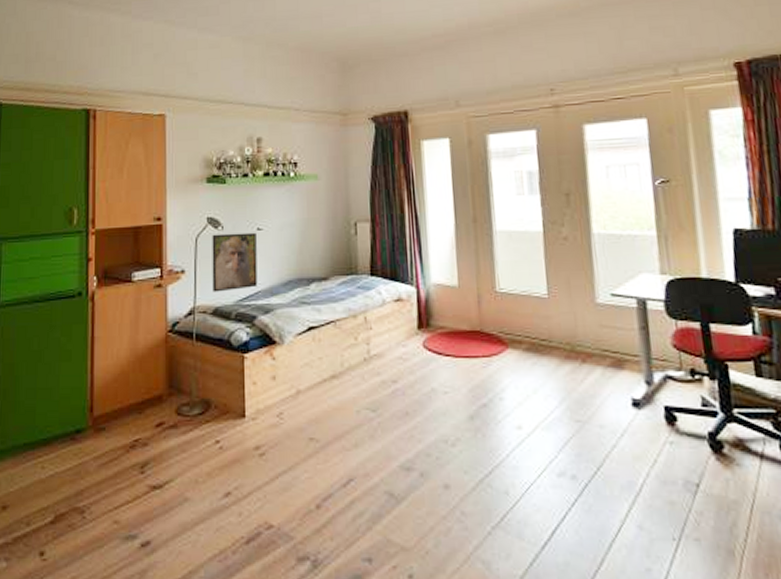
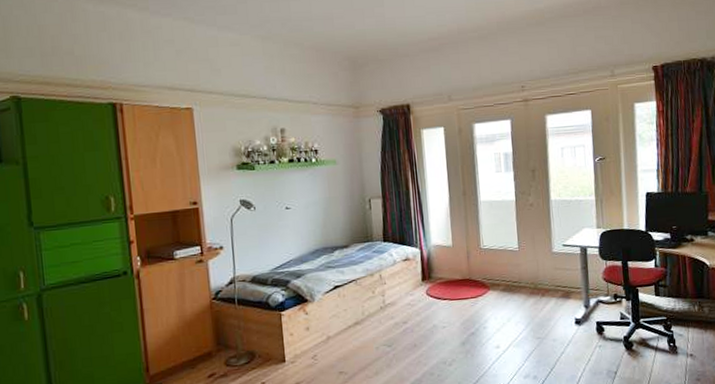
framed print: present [212,232,258,292] -> none [245,211,289,264]

